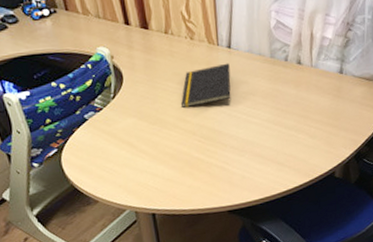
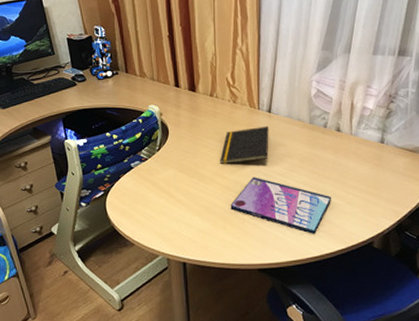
video game case: none [195,118,296,172] -> present [230,177,332,235]

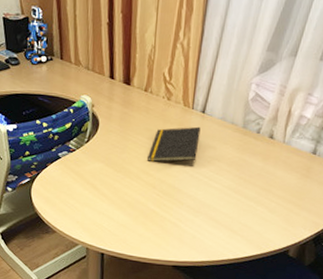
video game case: present [230,177,332,235] -> none [152,177,255,239]

